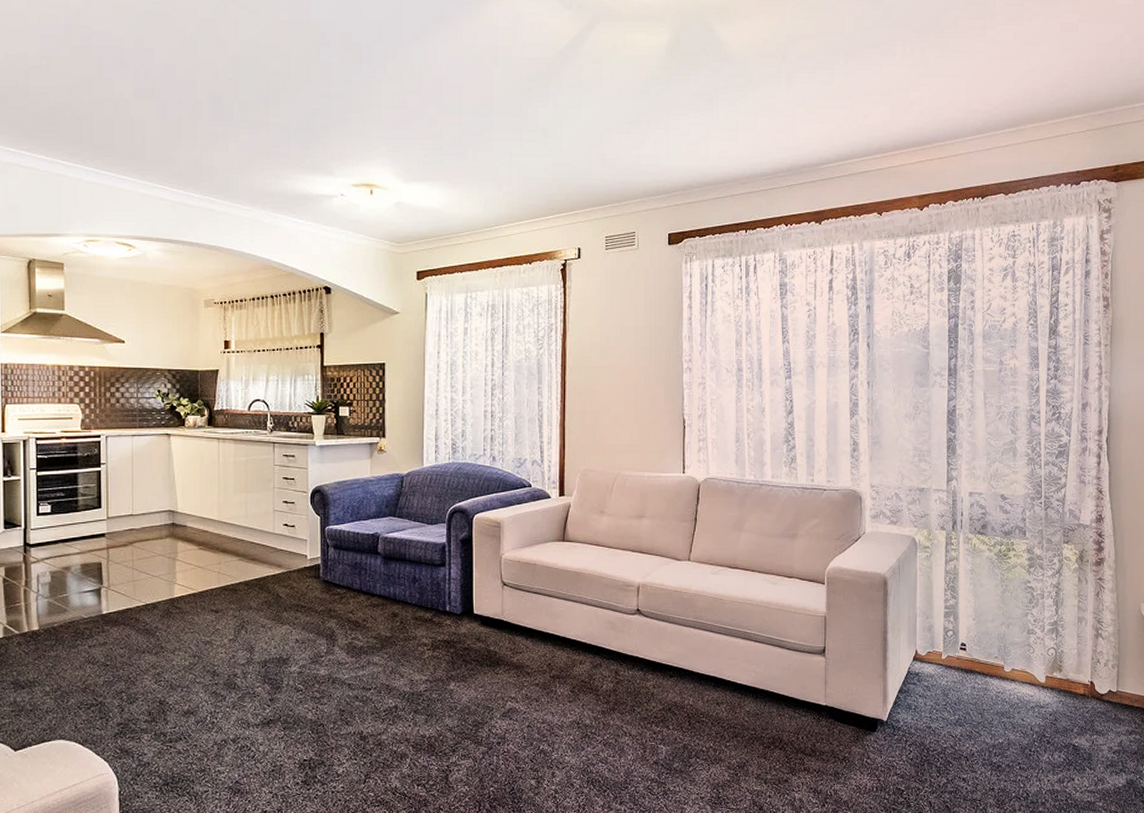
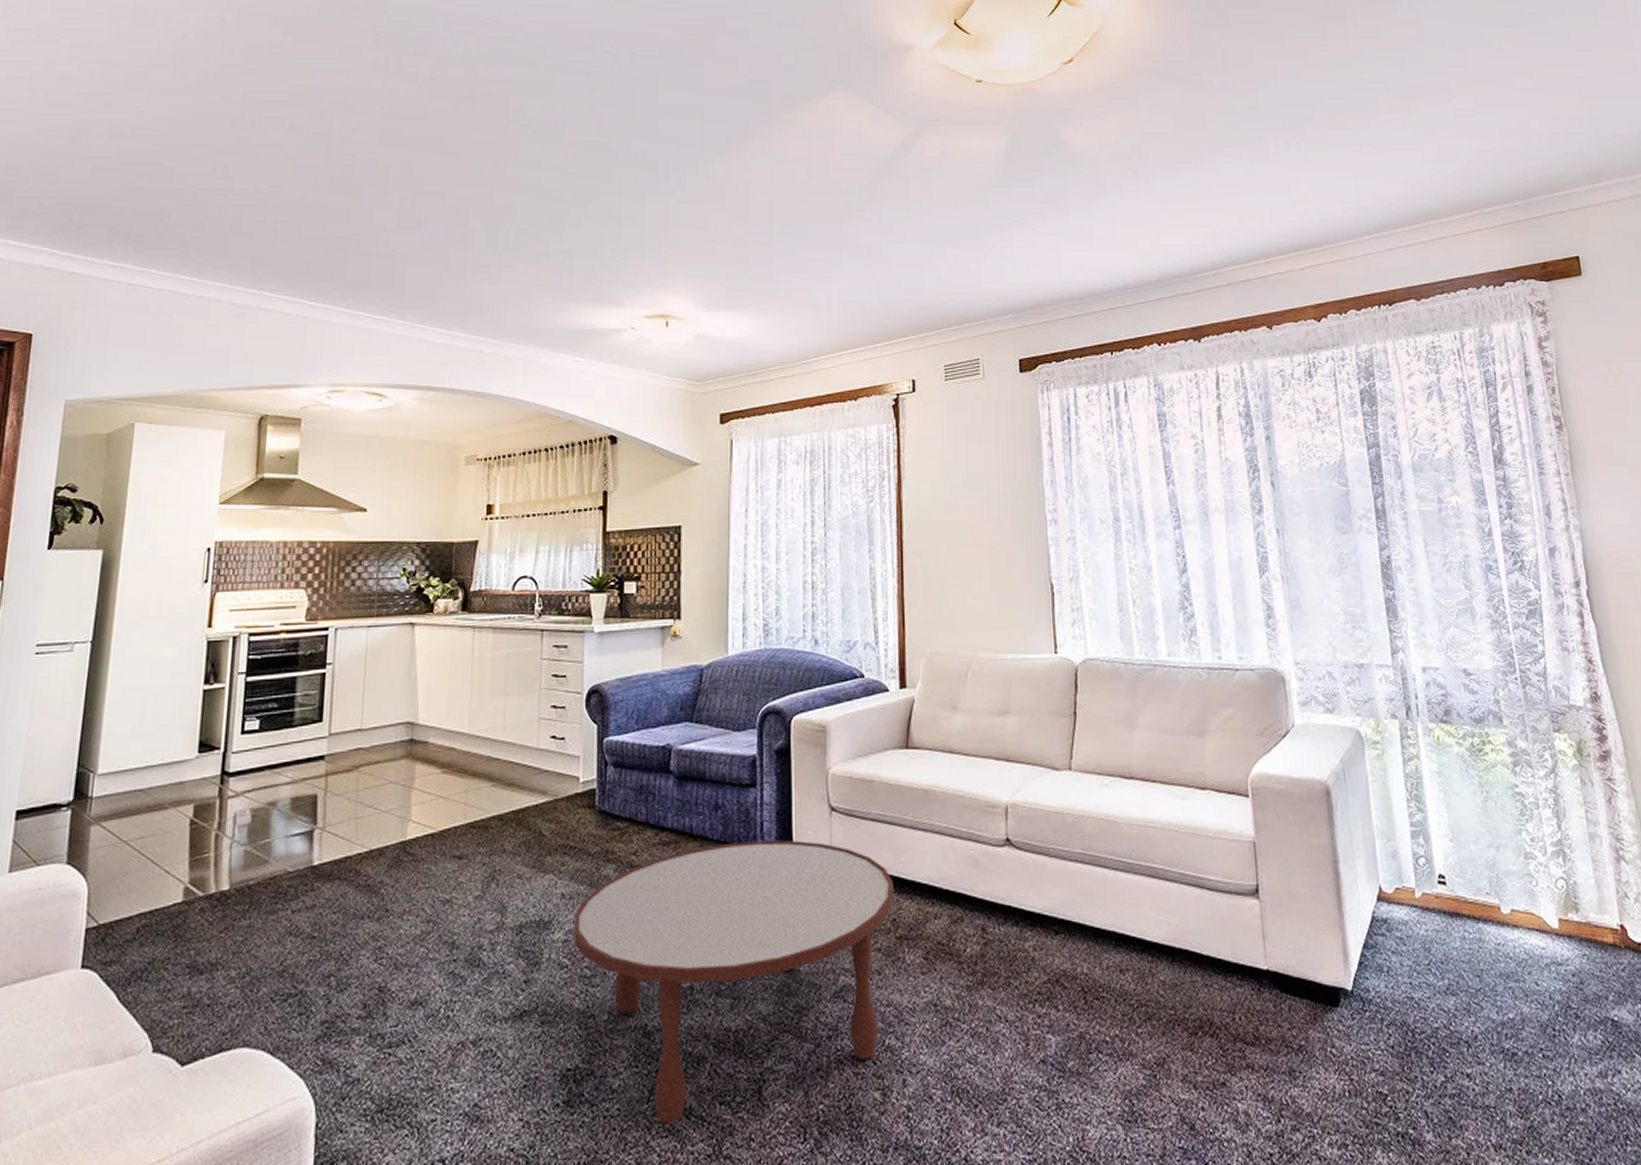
coffee table: none [306,605,550,798] -> present [574,840,894,1125]

